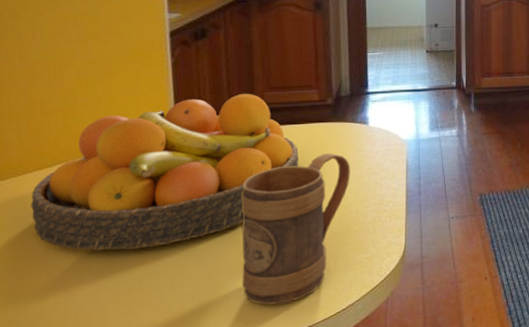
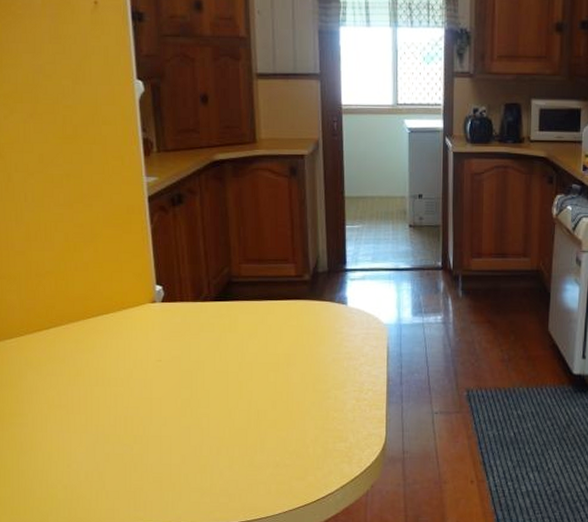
fruit bowl: present [31,94,299,252] -> none [33,265,277,416]
mug: present [241,153,351,305] -> none [222,333,329,485]

